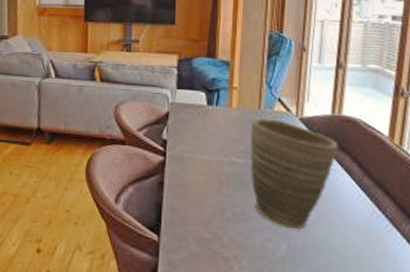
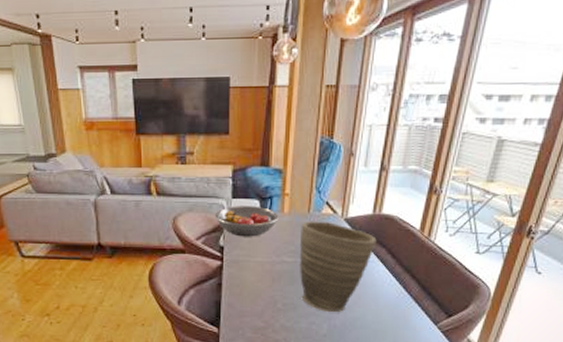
fruit bowl: none [159,97,226,132] -> present [215,206,279,237]

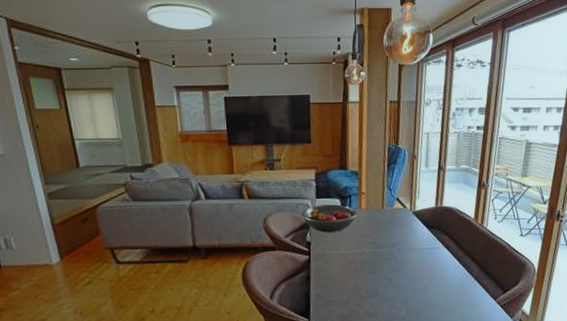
vase: present [299,221,377,312] -> none [376,215,441,296]

